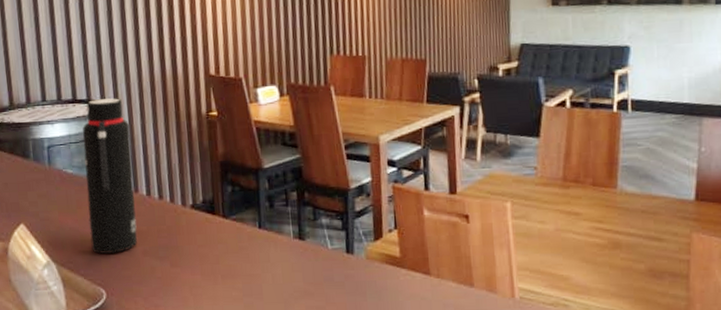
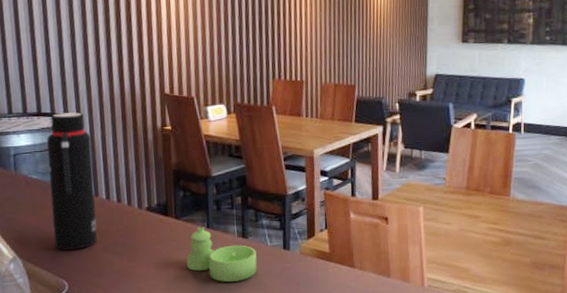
sugar bowl: none [236,227,317,291] -> present [186,227,257,282]

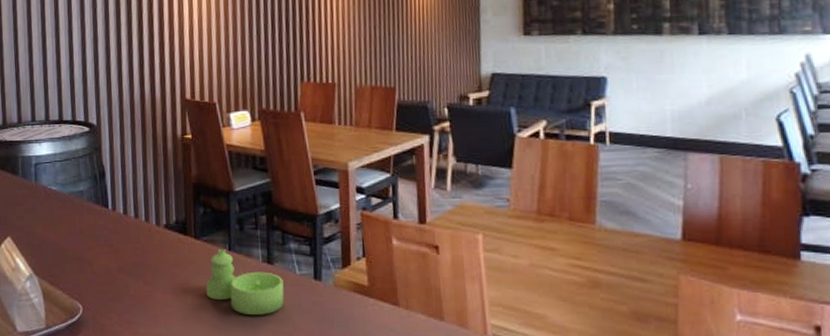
water bottle: present [47,112,97,250] -> none [67,120,114,269]

